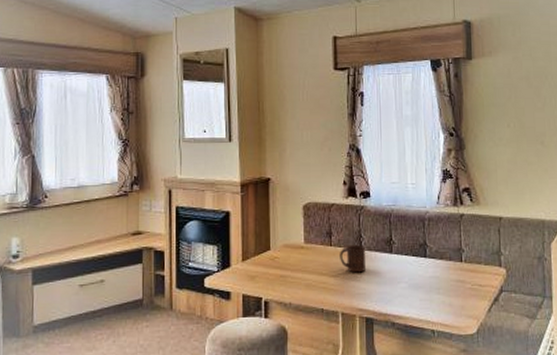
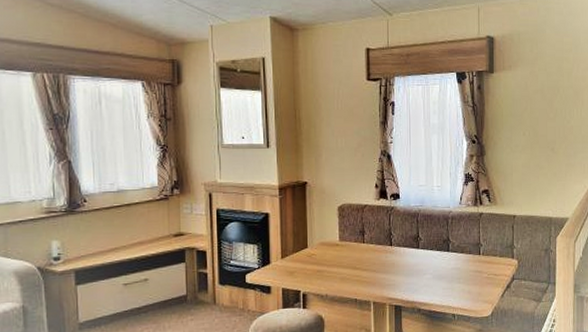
cup: present [340,244,365,273] -> none [372,241,395,267]

